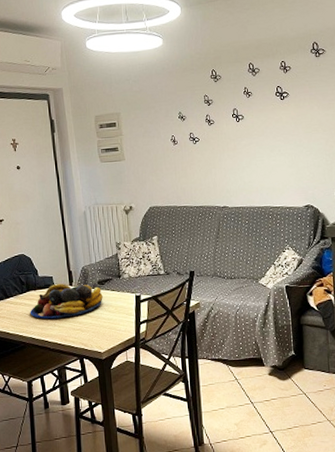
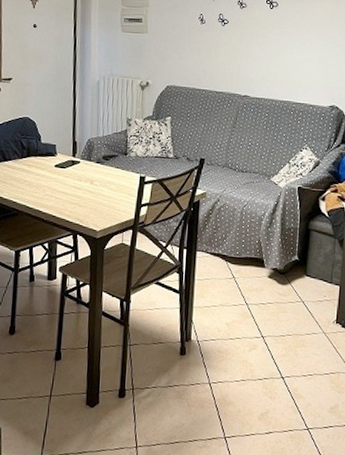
fruit bowl: present [30,284,103,320] -> none [27,153,106,190]

